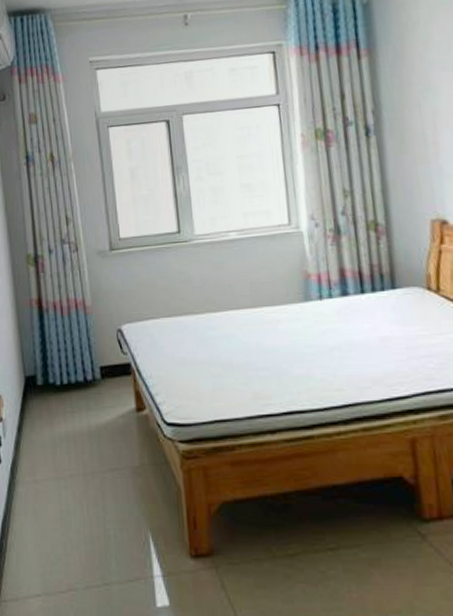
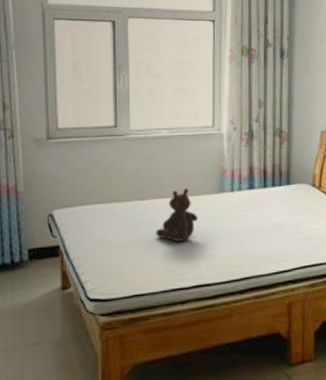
teddy bear: none [233,296,281,359] -> present [156,187,197,242]

